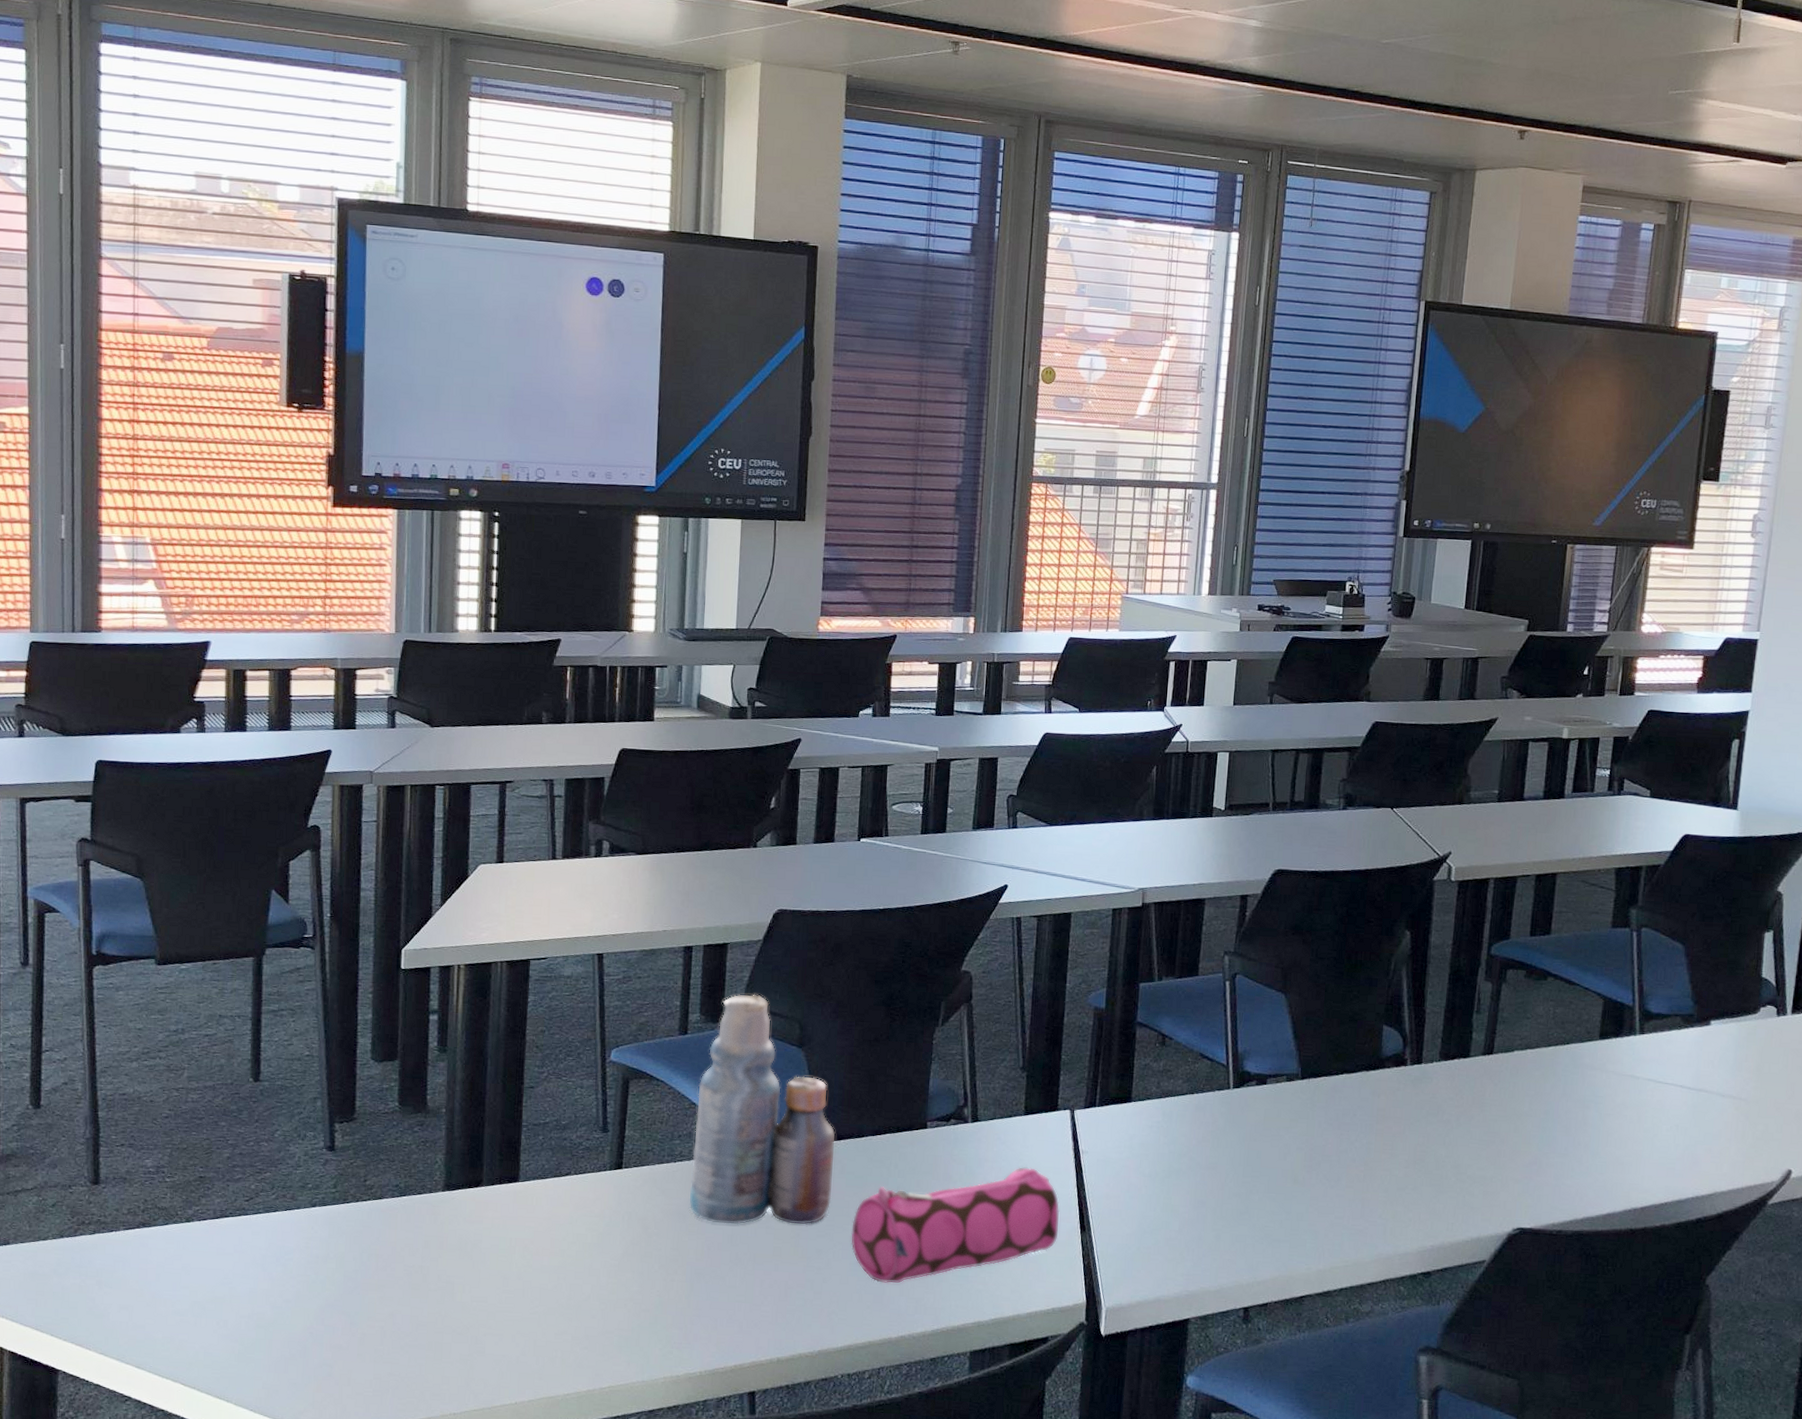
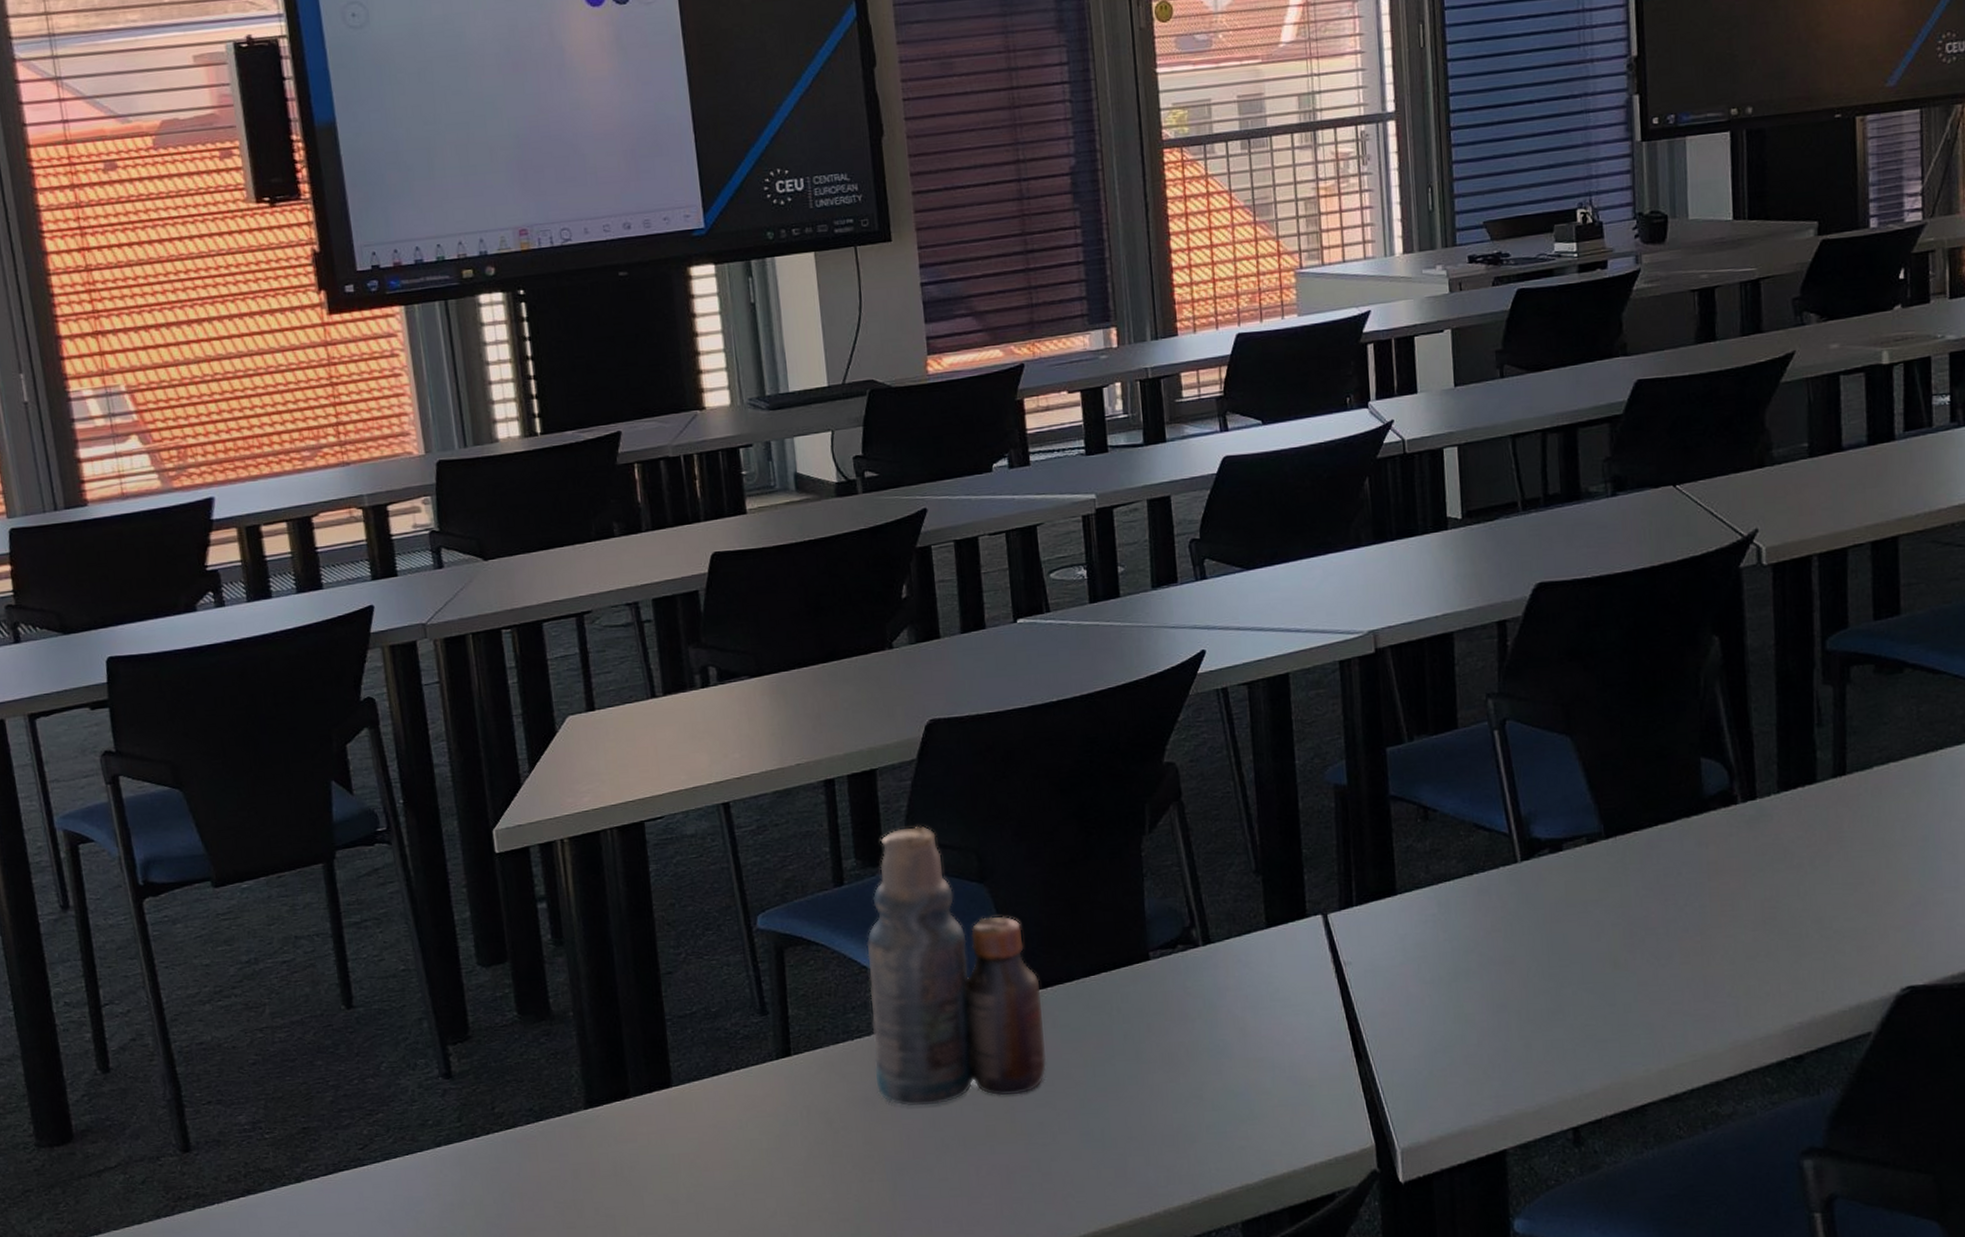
pencil case: present [851,1167,1060,1283] -> none [1075,990,1330,1153]

